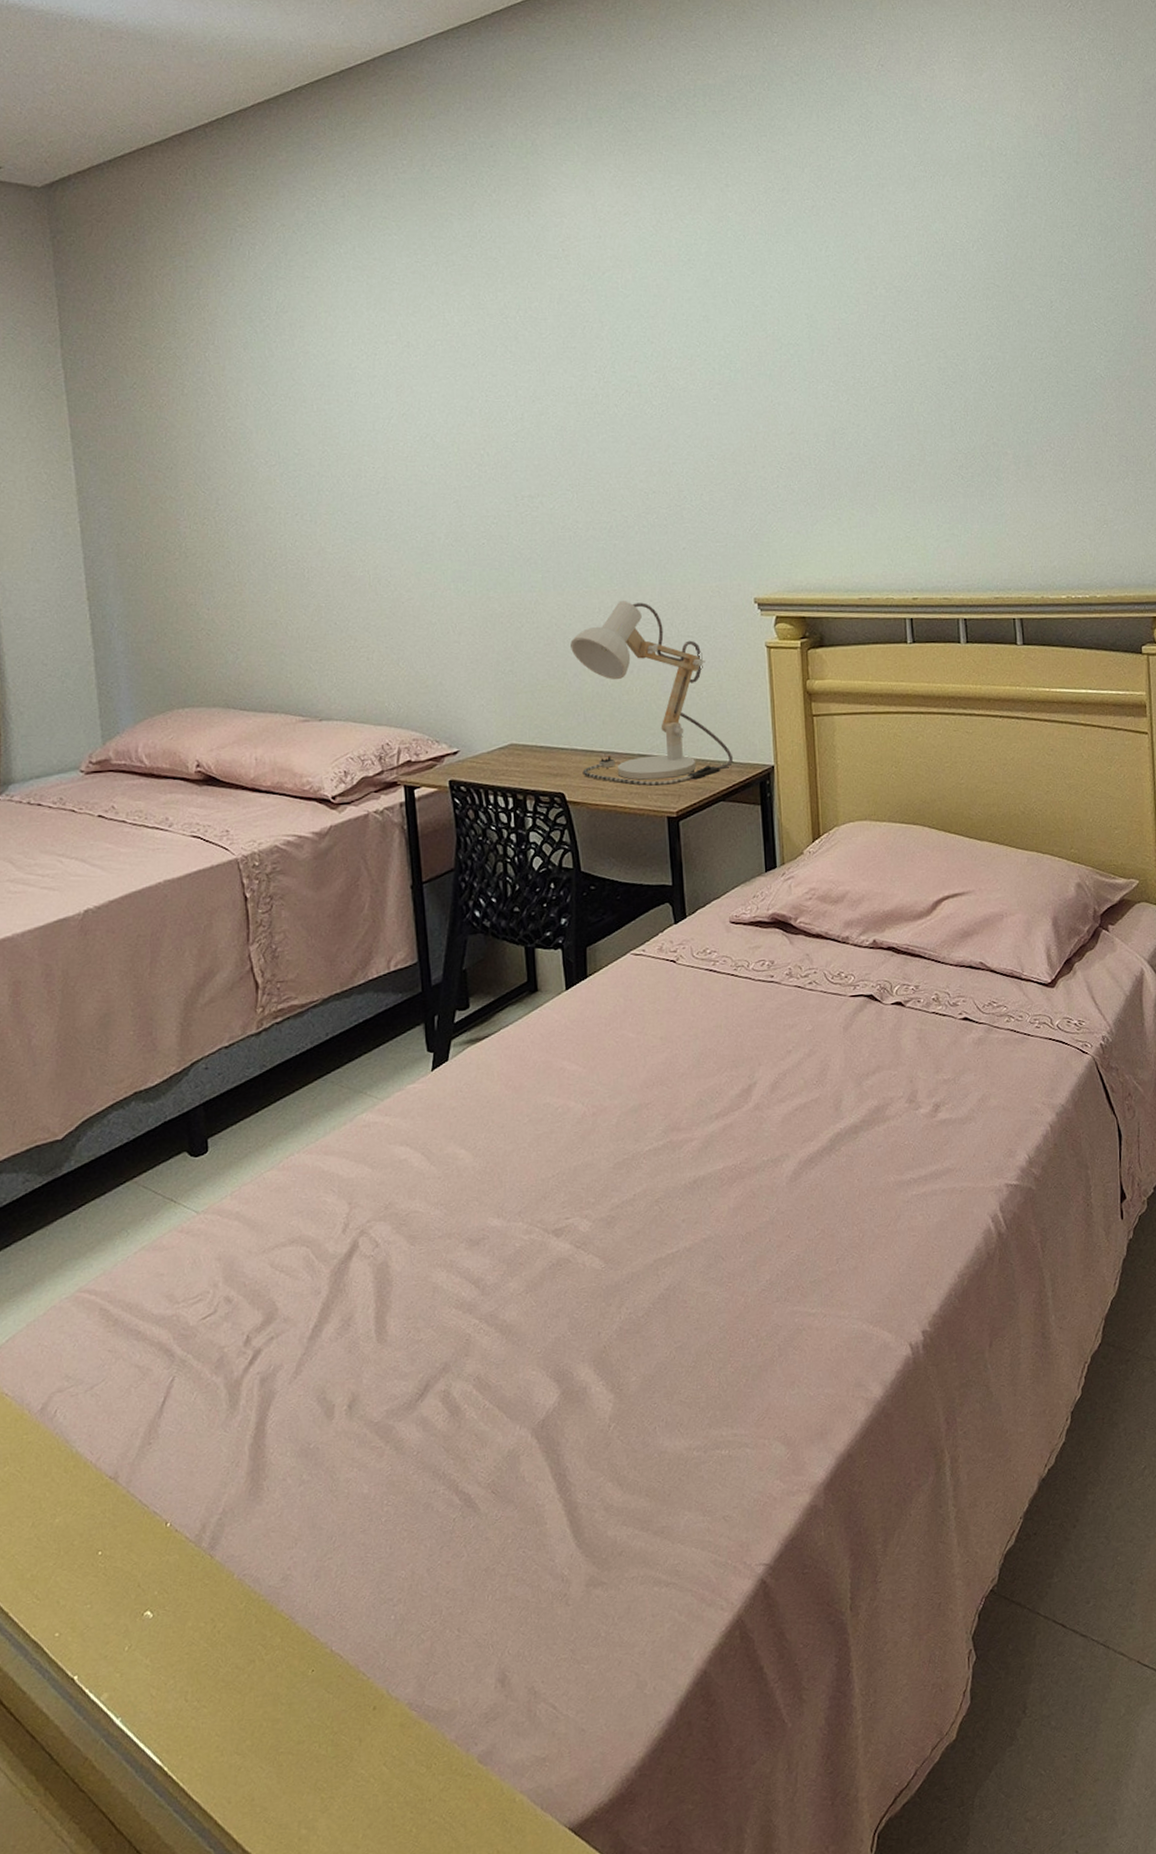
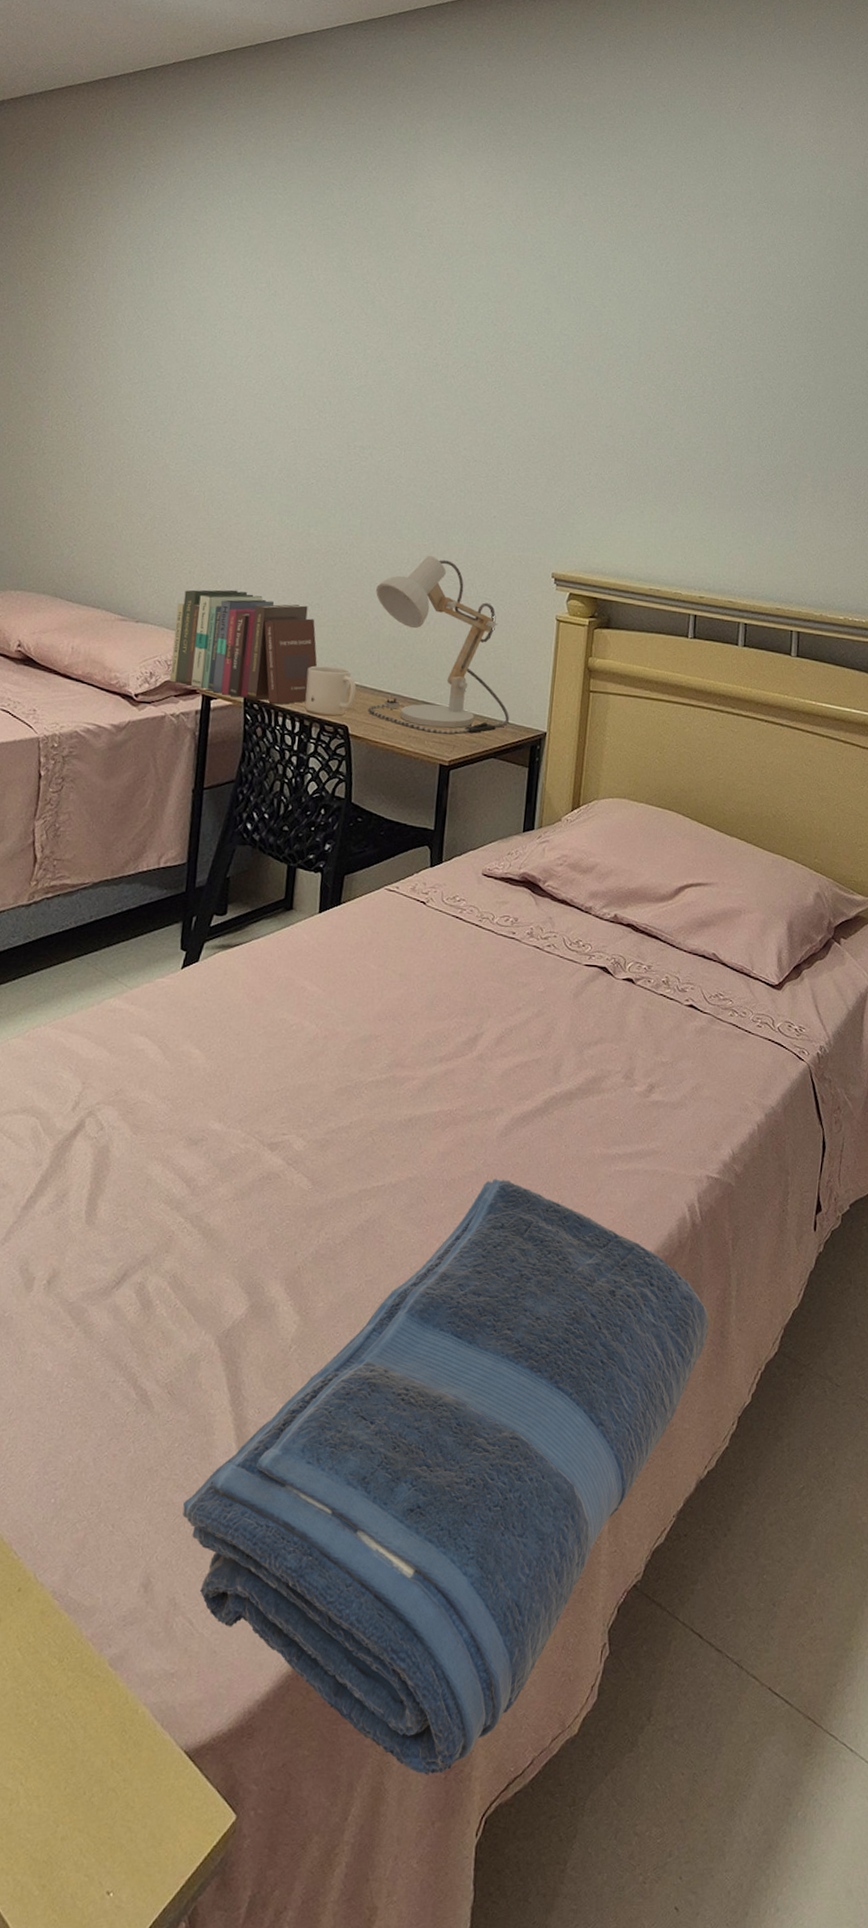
books: none [360,670,520,785] -> present [170,589,317,706]
mug: none [511,733,568,788] -> present [304,665,357,717]
towel: none [527,1223,1030,1805] -> present [182,1179,709,1775]

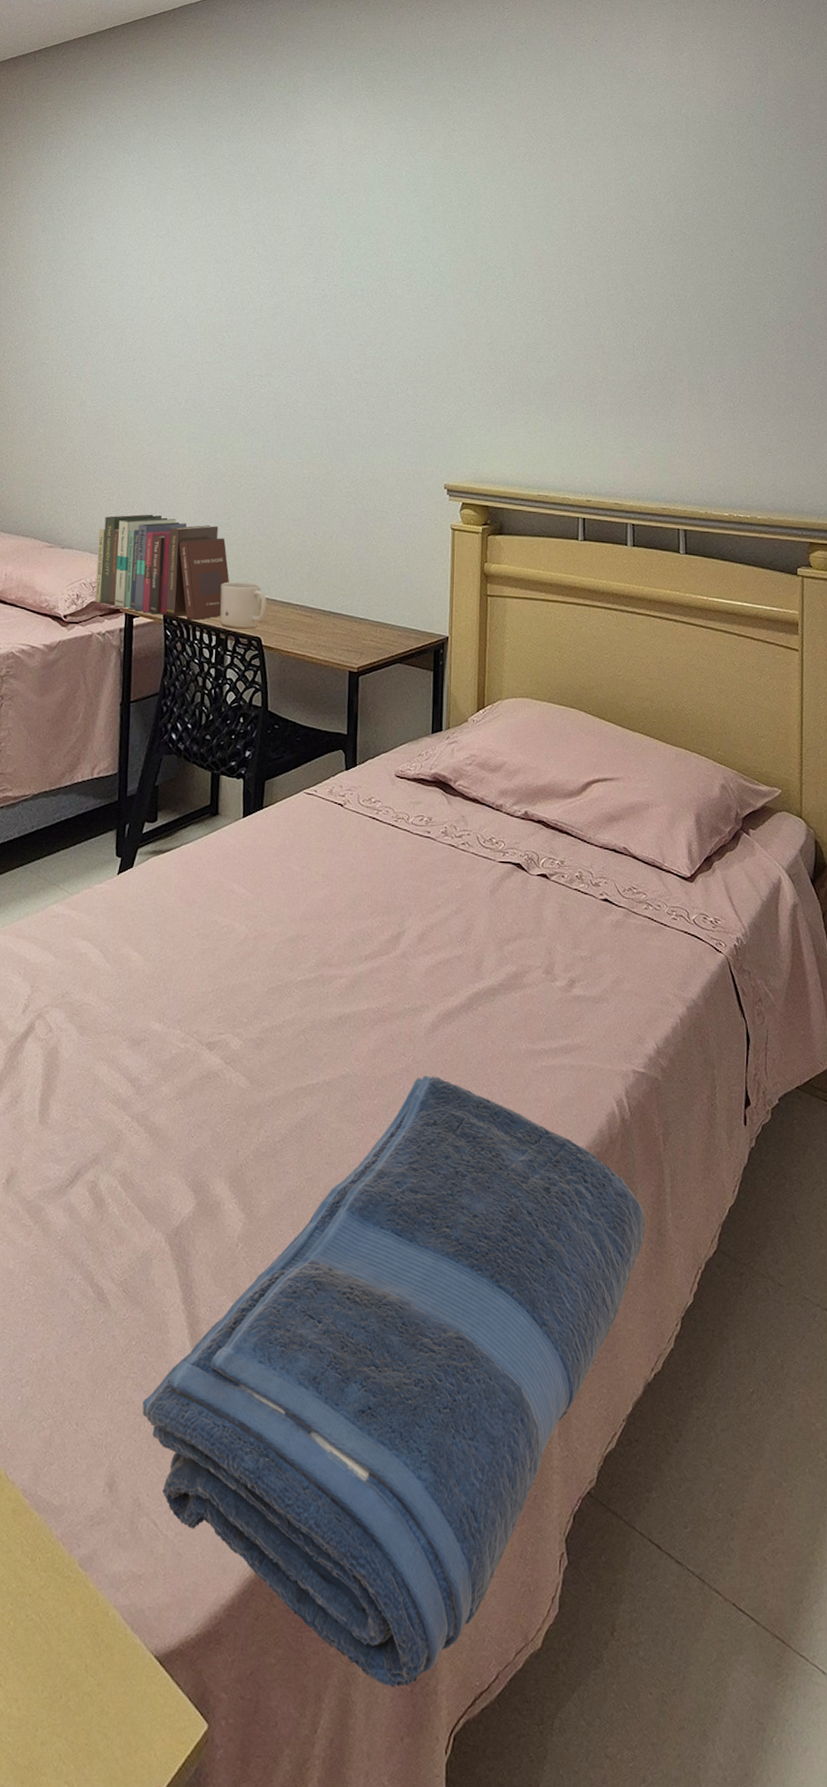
desk lamp: present [368,556,510,735] -> none [279,474,413,643]

